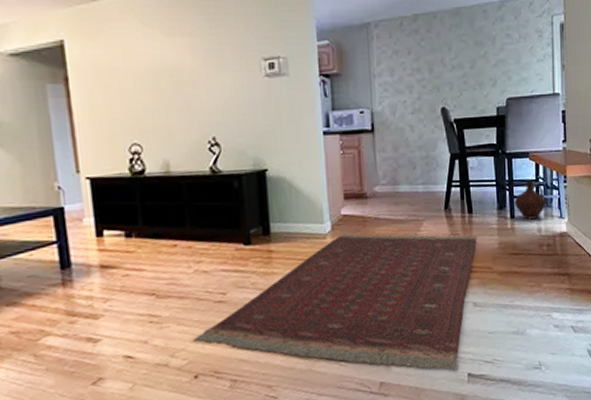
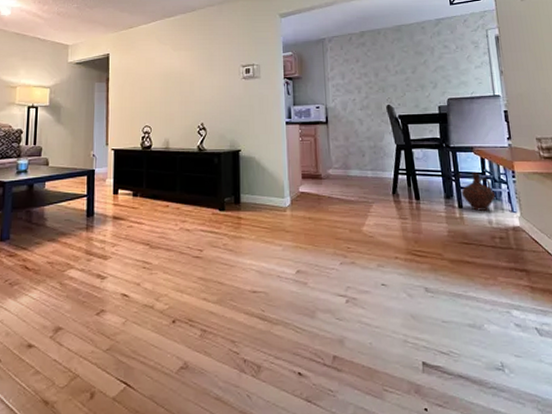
area rug: present [192,233,478,370] -> none [174,208,426,356]

